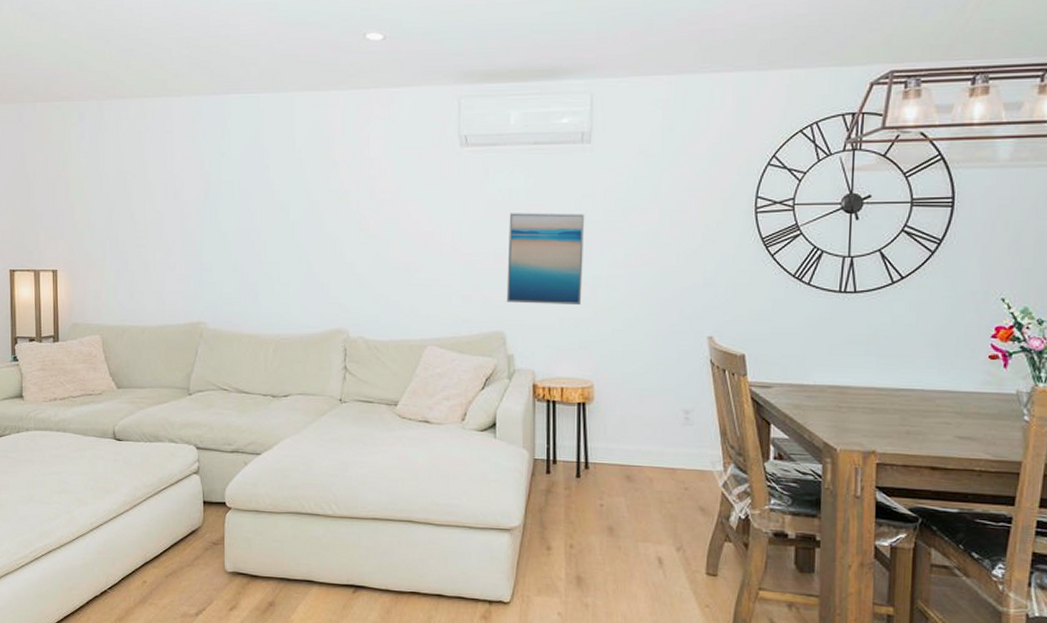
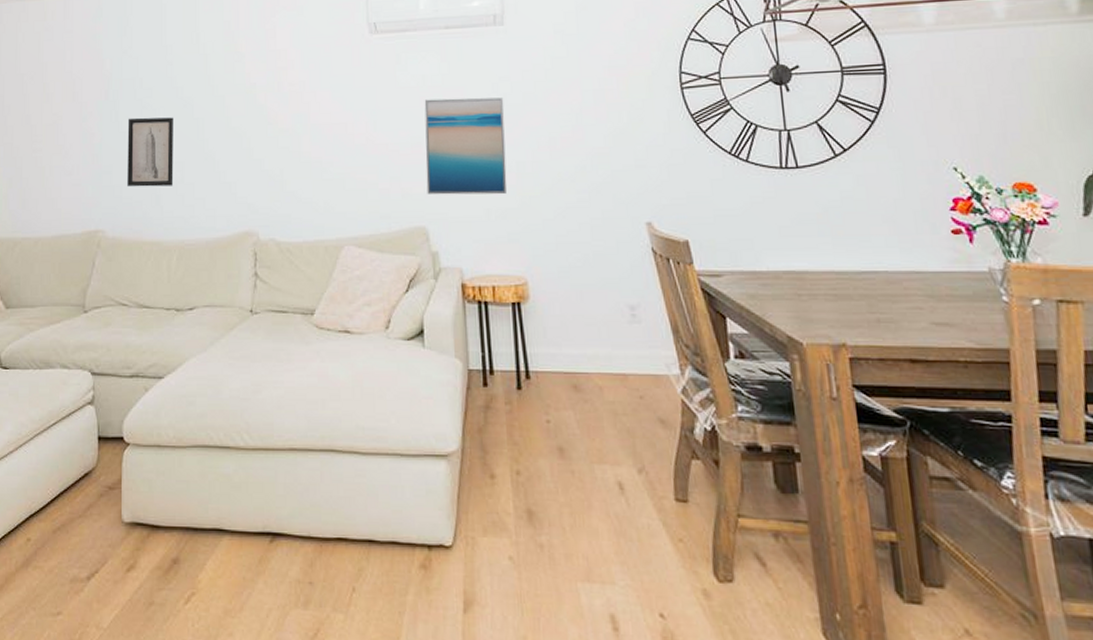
wall art: none [226,218,270,284] -> present [127,117,174,187]

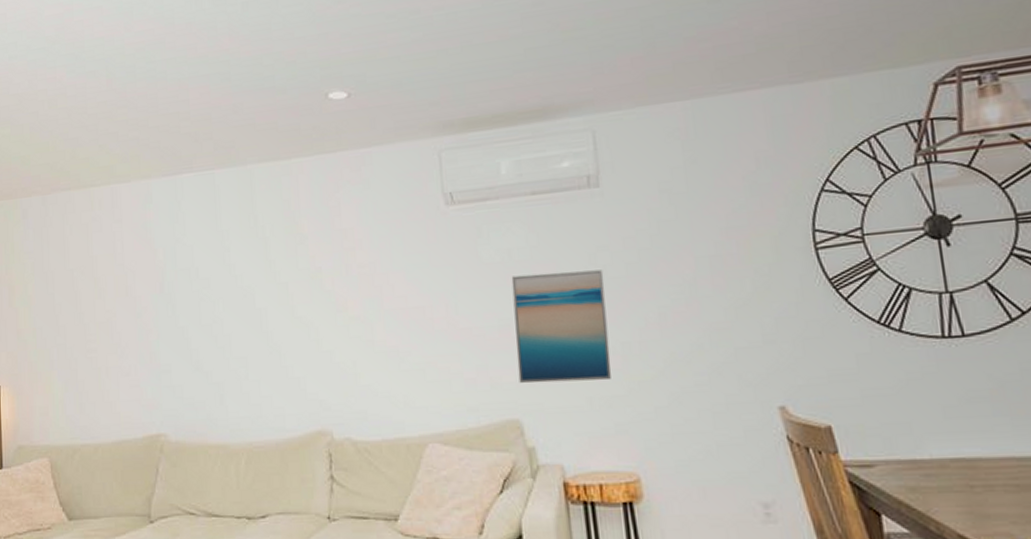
wall art: present [127,117,174,187] -> none [185,309,238,387]

